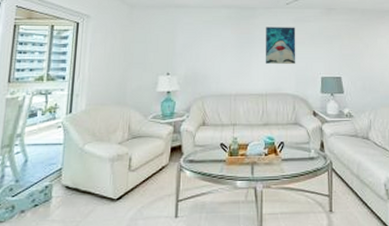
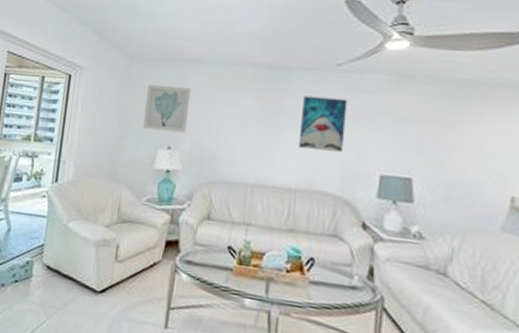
wall art: none [144,26,182,61] -> present [142,84,191,133]

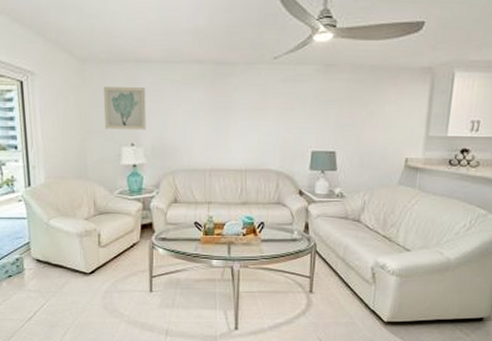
wall art: present [299,96,348,152] -> none [246,88,284,135]

